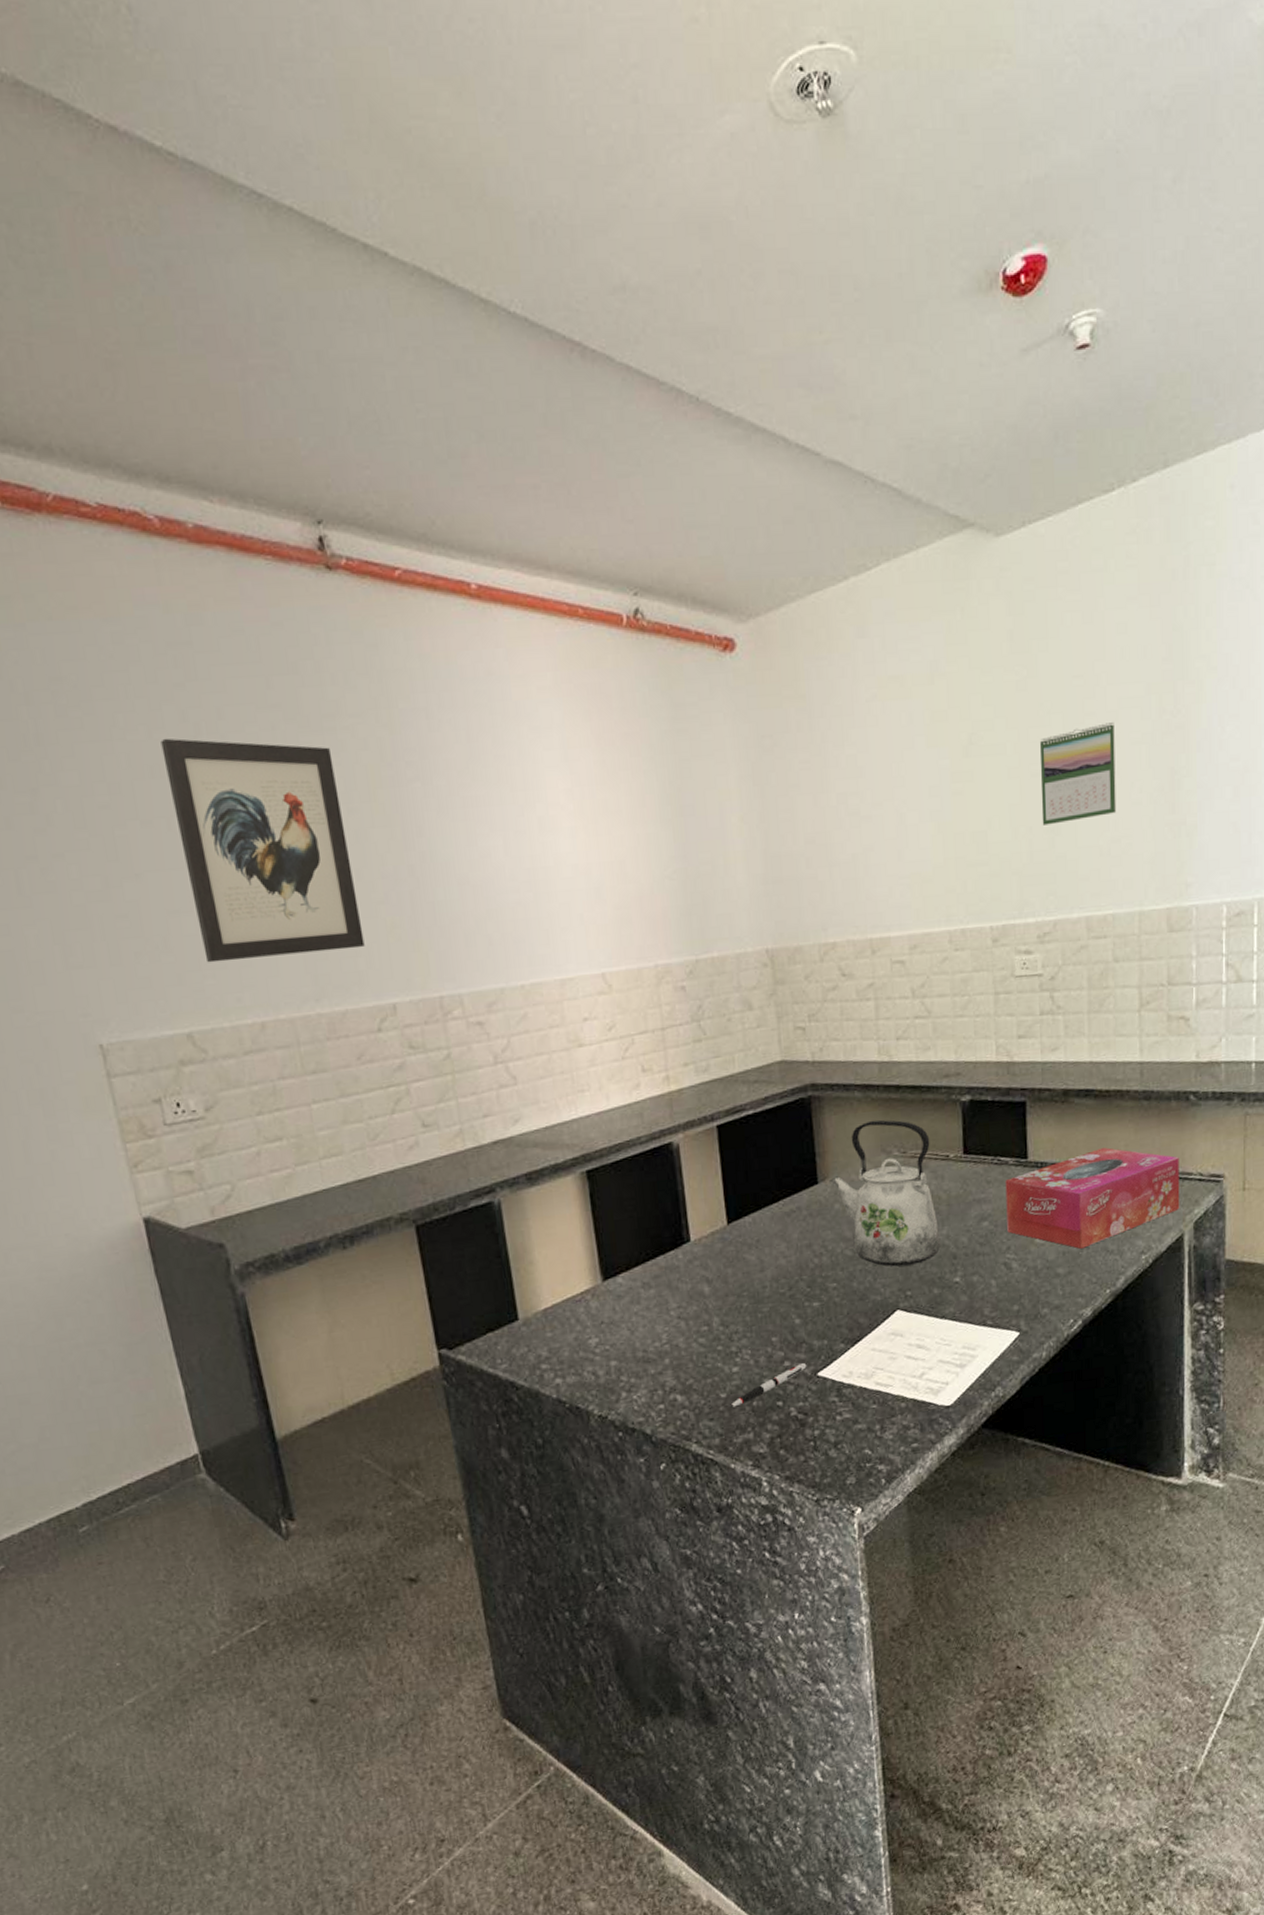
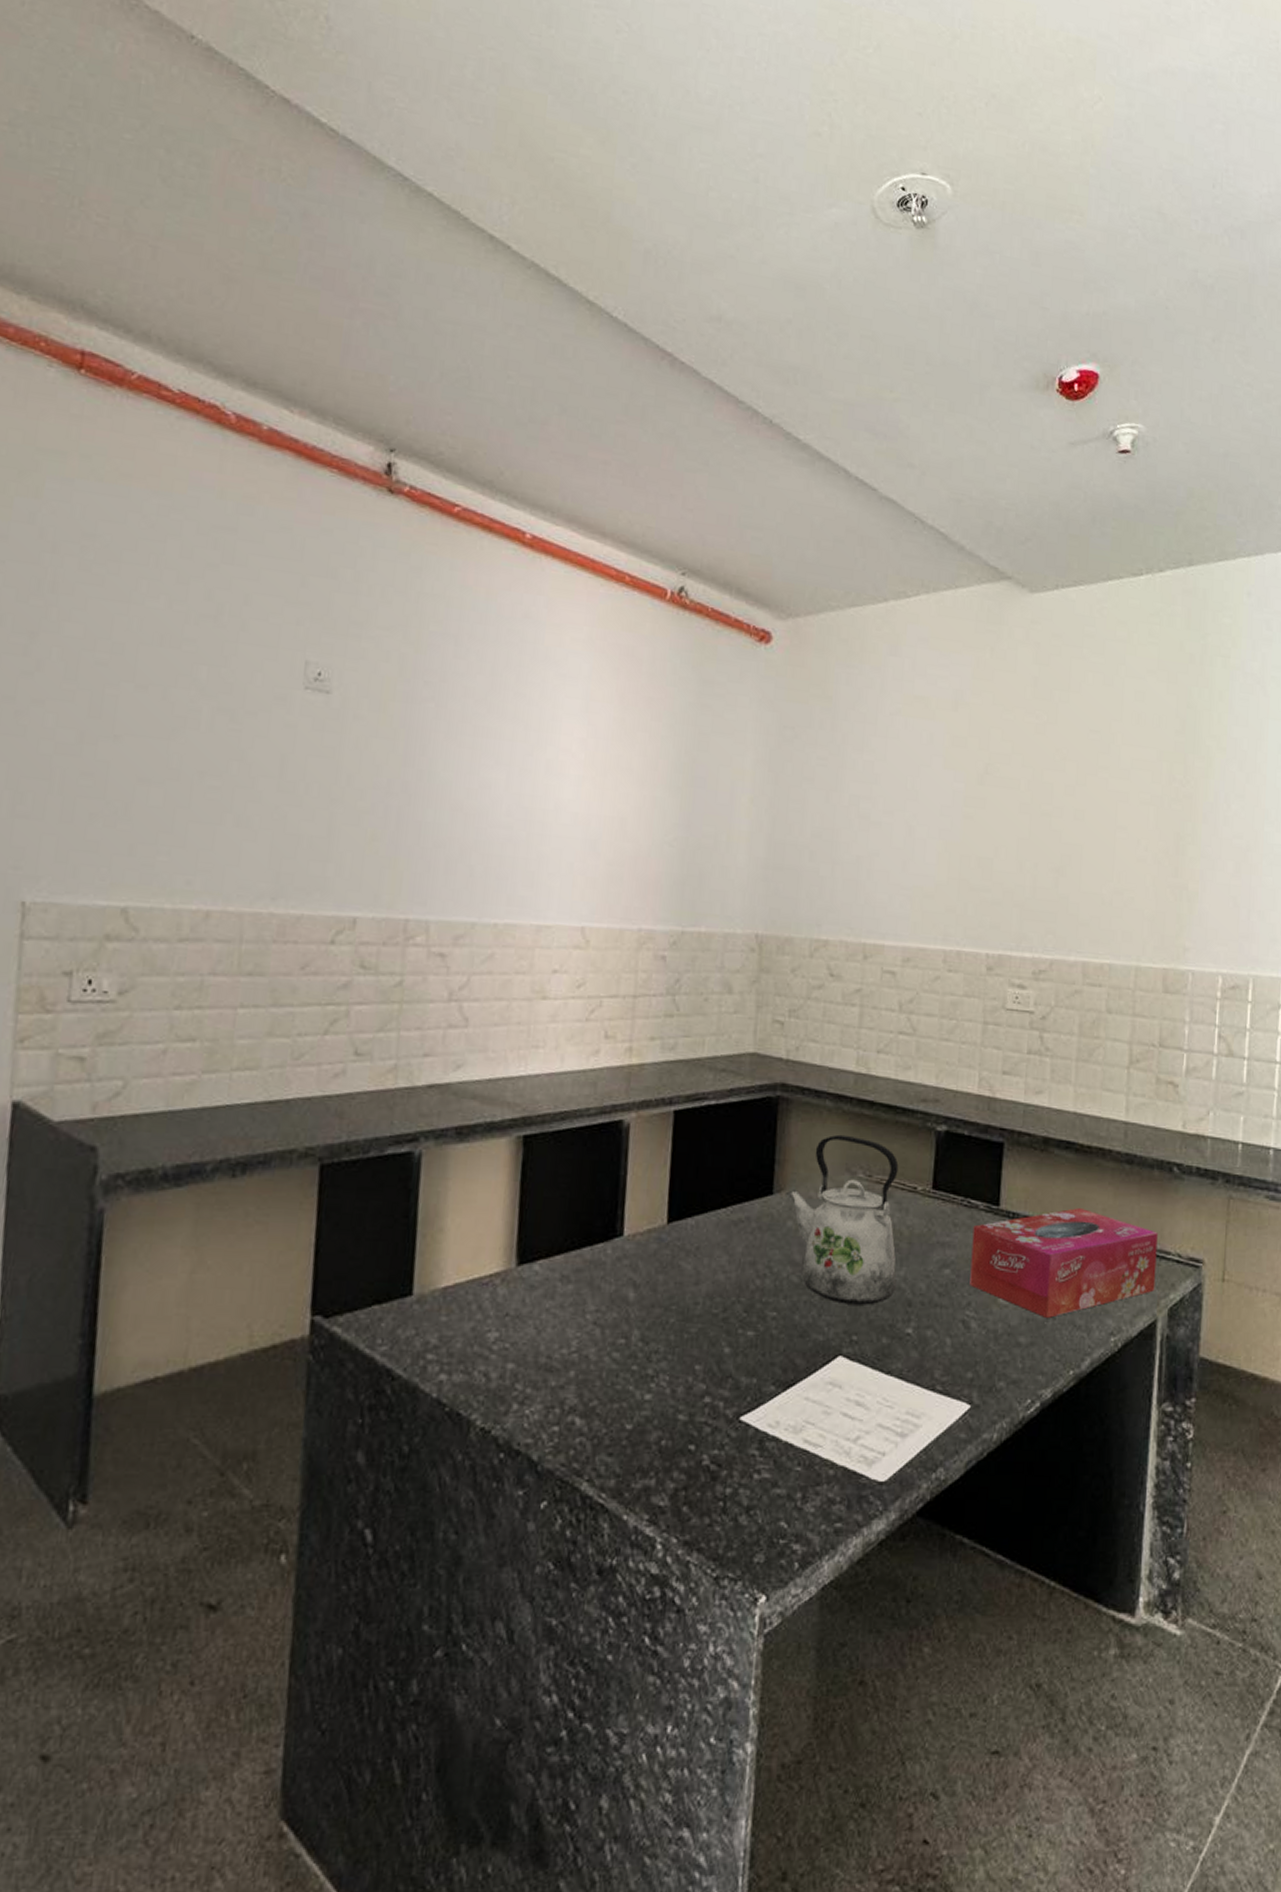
wall art: present [161,738,365,963] -> none [165,611,351,854]
pen: present [730,1363,807,1408] -> none [635,1402,730,1443]
calendar: present [1040,722,1117,825] -> none [1048,778,1126,866]

